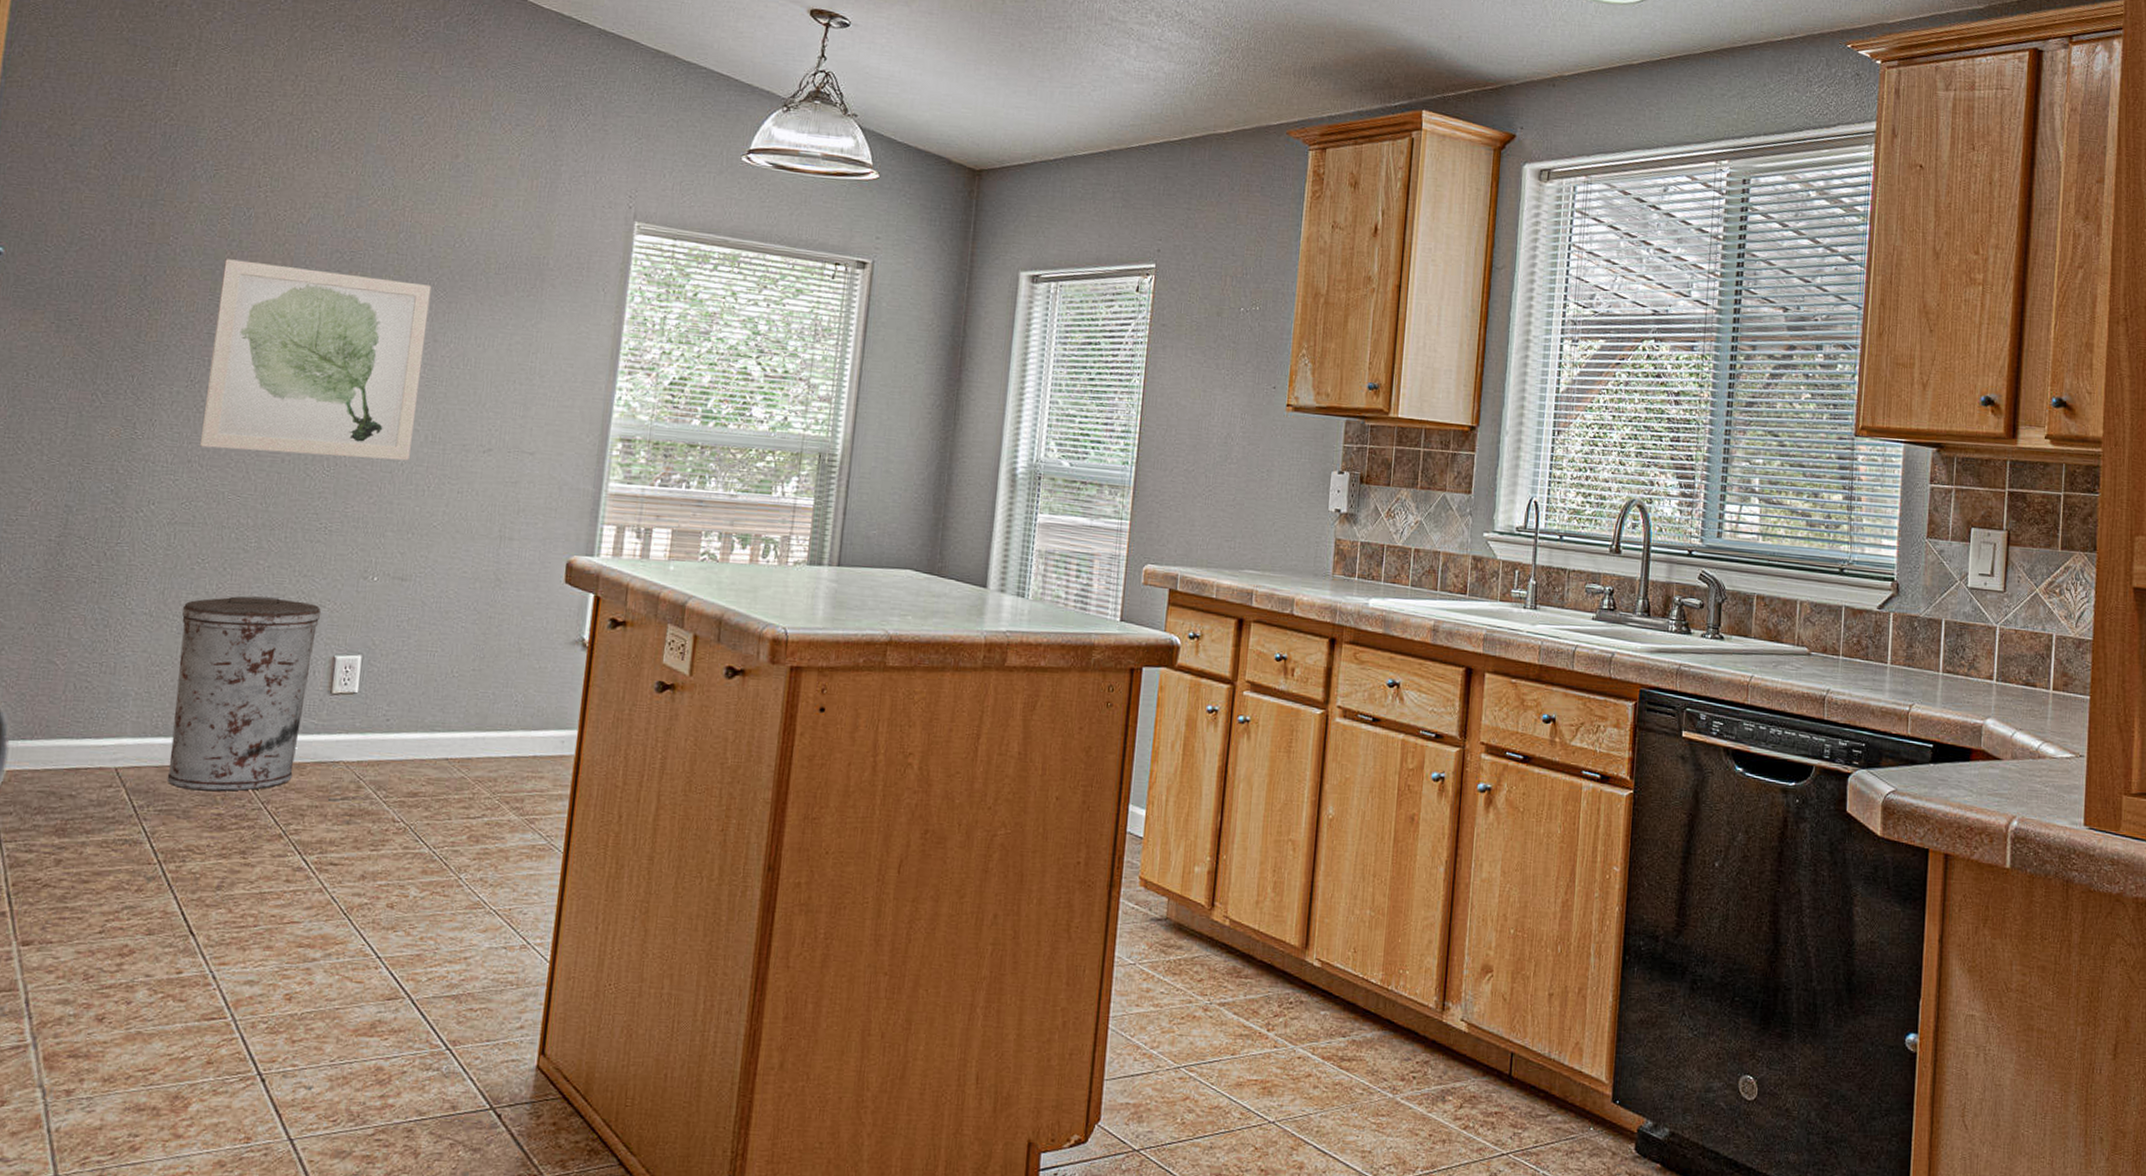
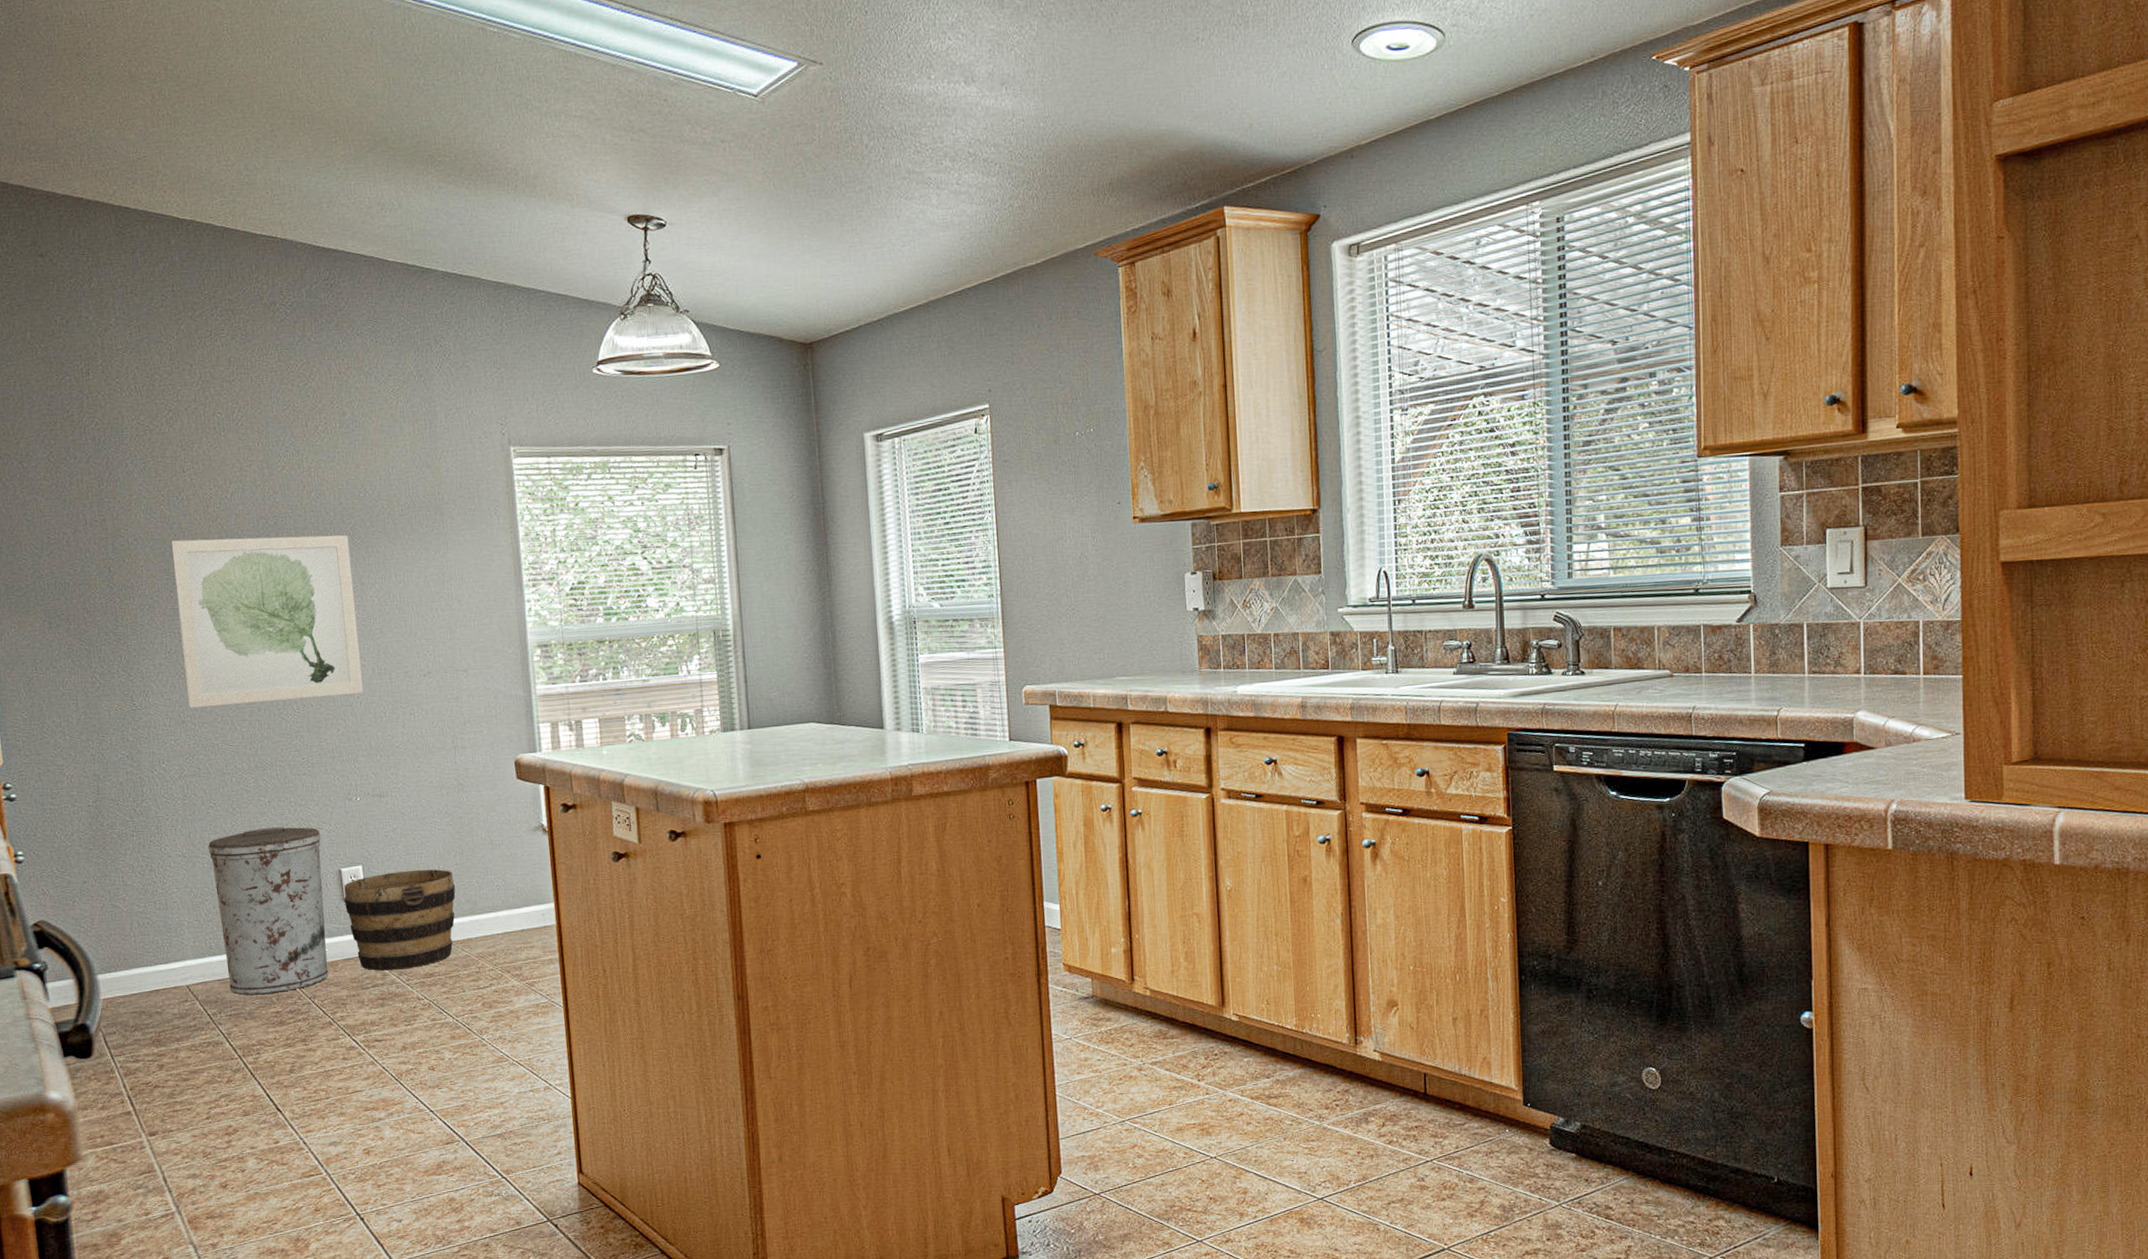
bucket: none [330,668,467,784] -> present [343,869,456,971]

